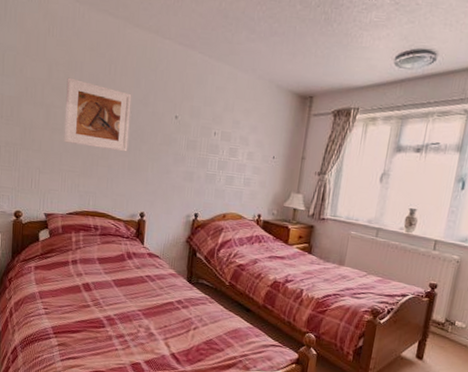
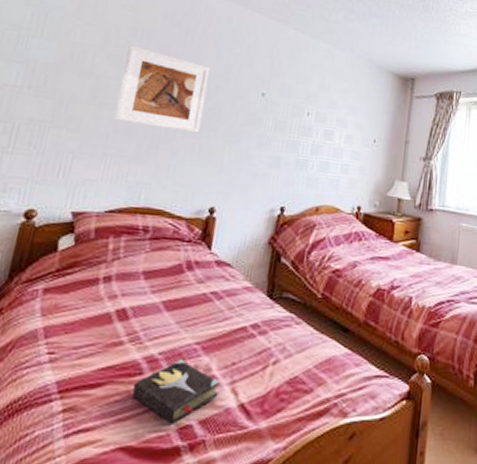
hardback book: none [100,319,157,361] -> present [132,358,220,424]

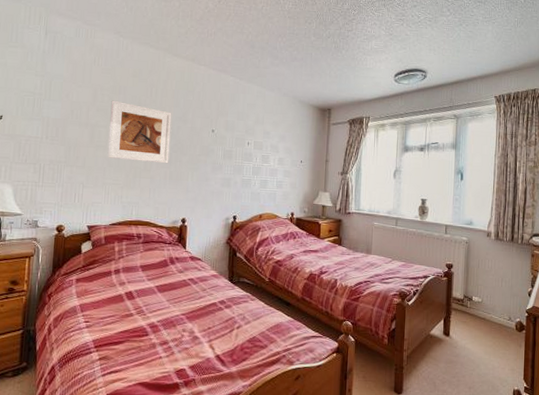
hardback book: present [132,358,220,424] -> none [143,325,201,368]

